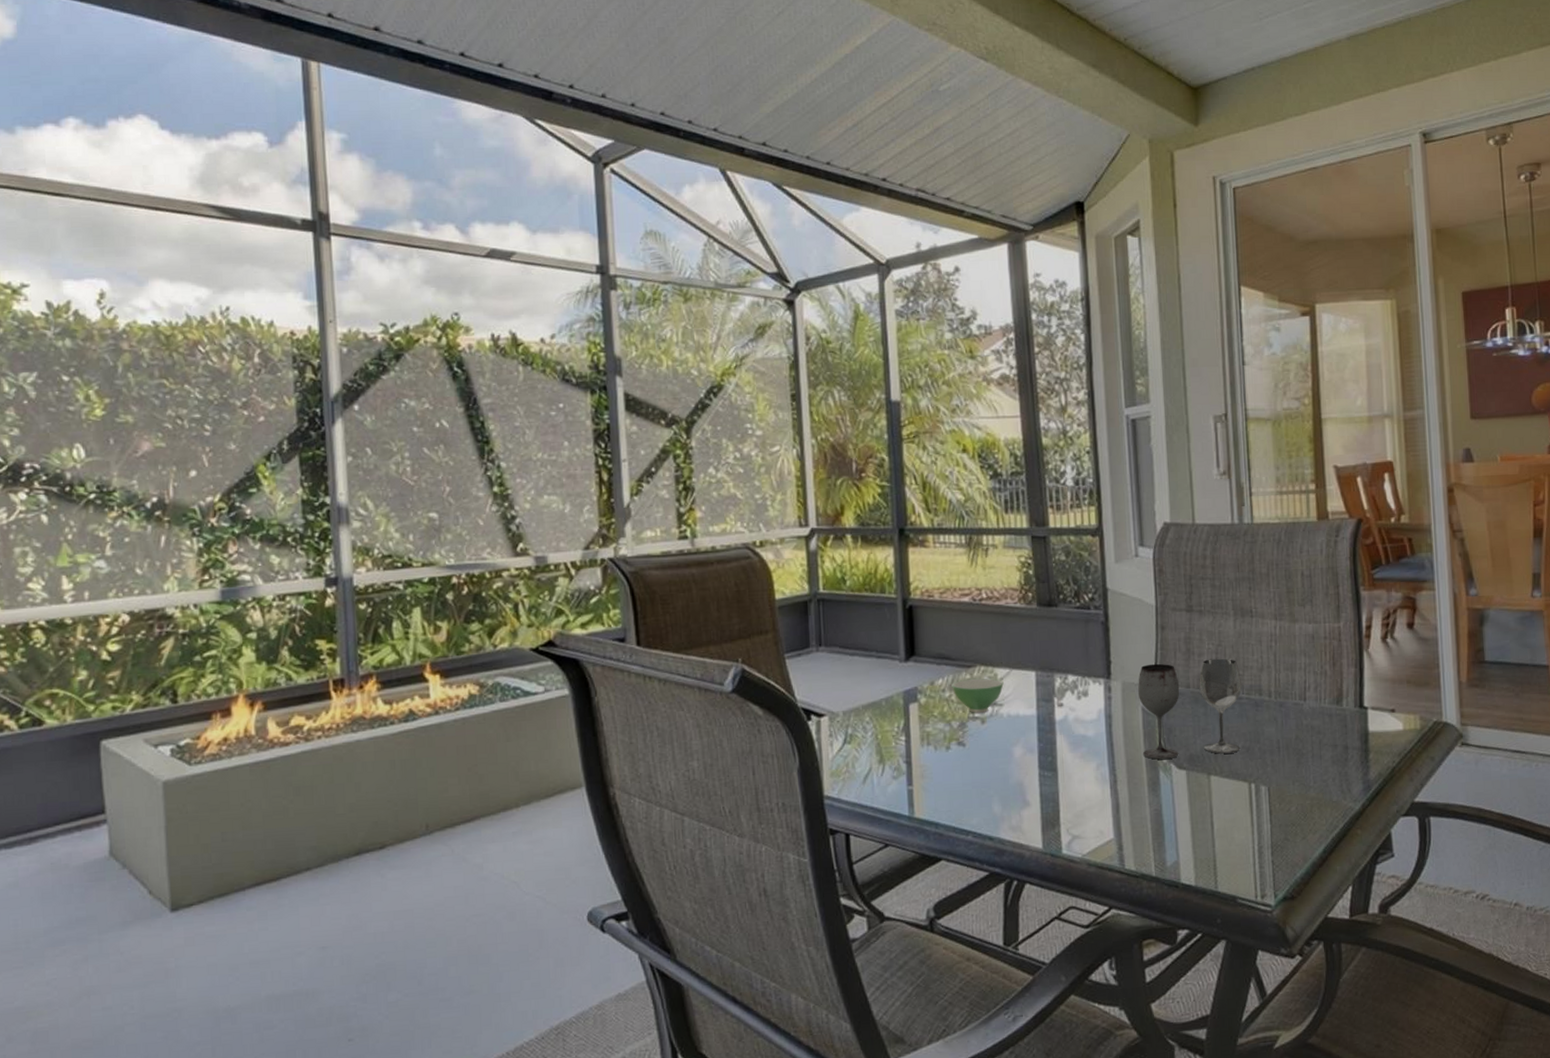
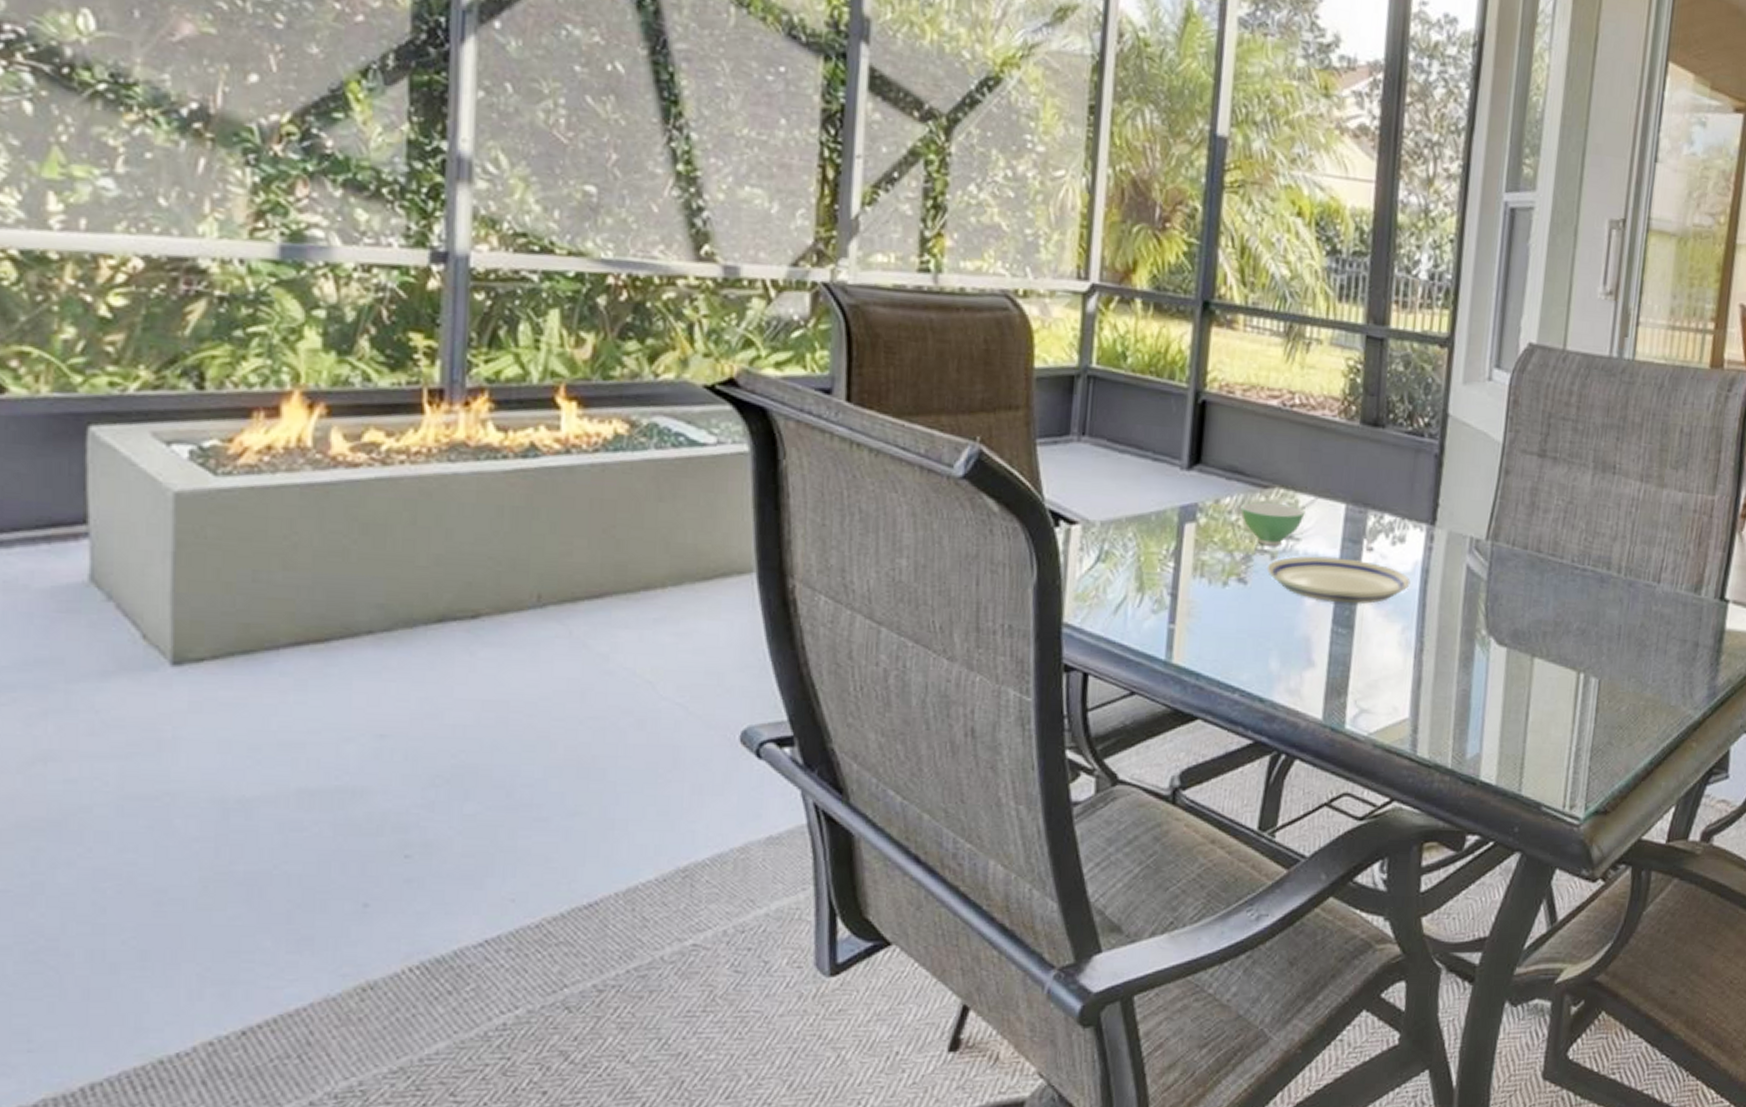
plate: none [979,715,1098,752] -> present [1266,556,1411,604]
wineglass: present [1137,658,1242,760] -> none [1458,514,1590,634]

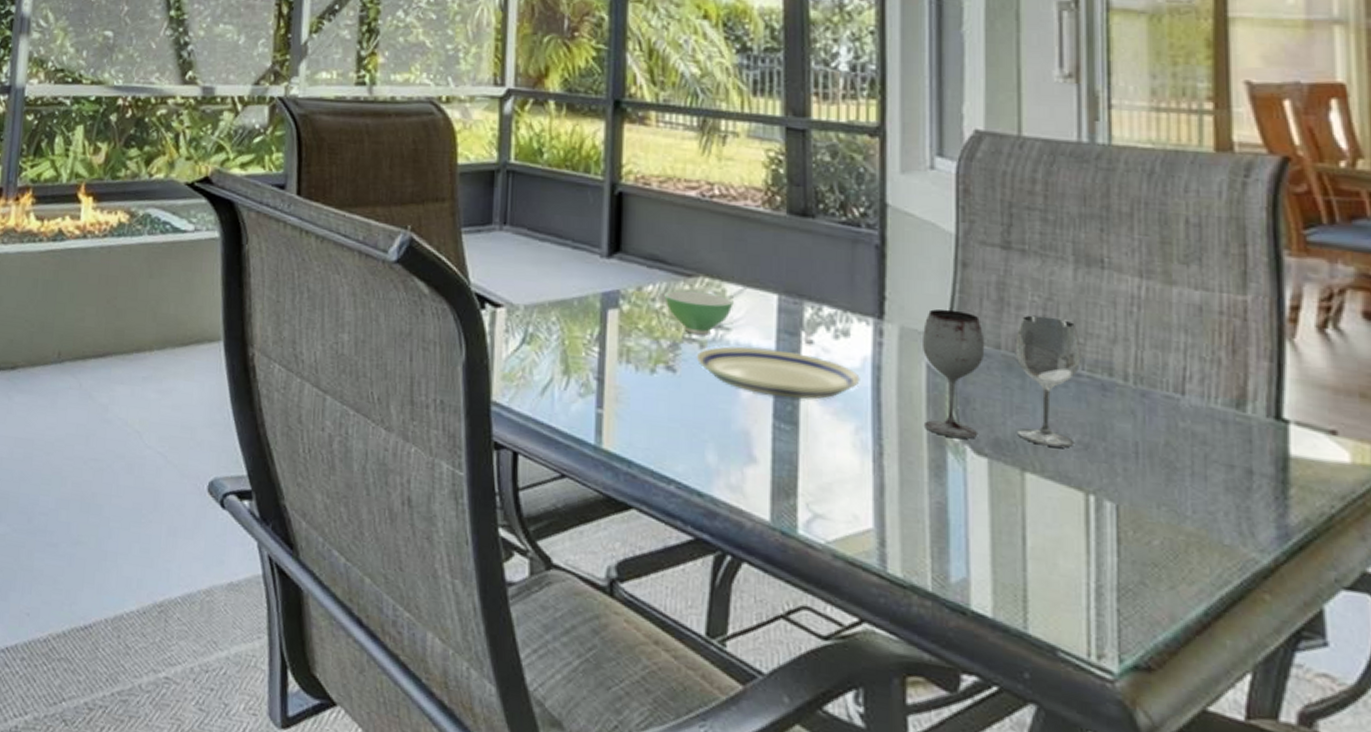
wineglass: none [1458,514,1590,634] -> present [921,309,1081,448]

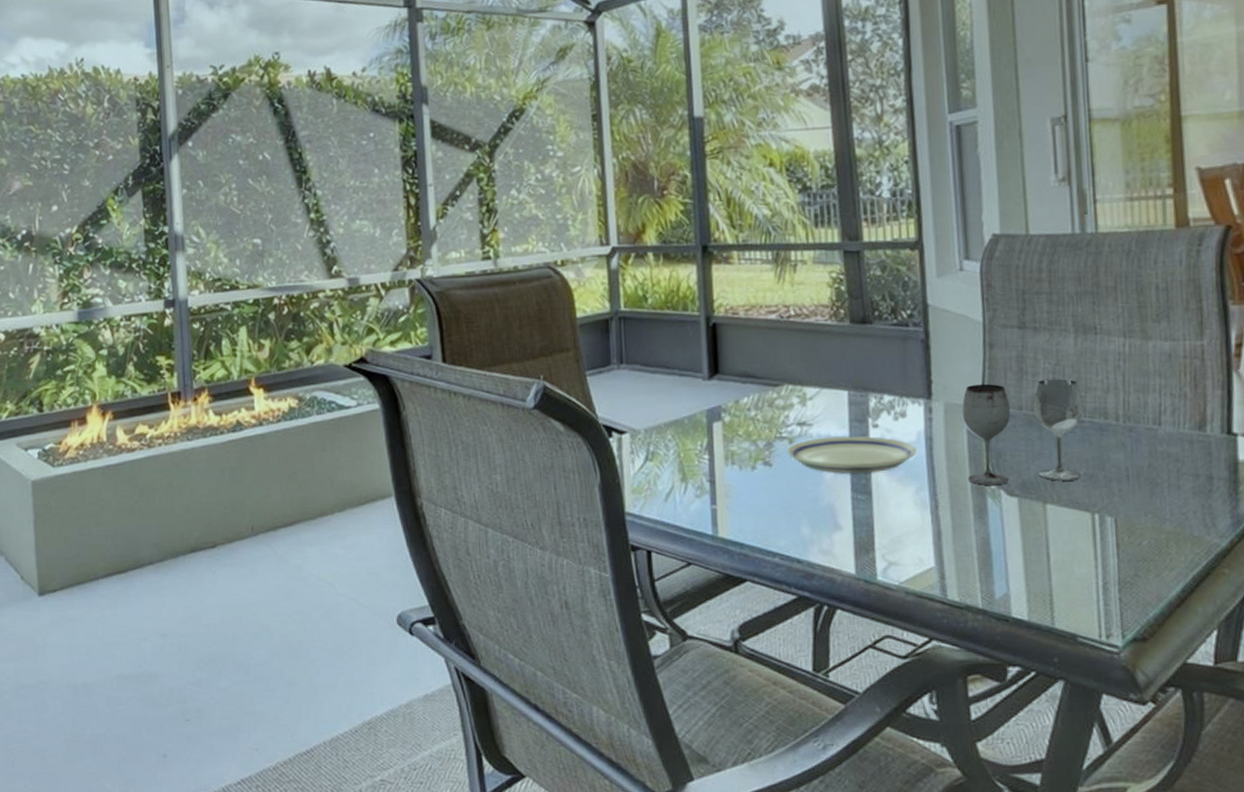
bowl: present [664,290,734,335] -> none [757,397,813,433]

